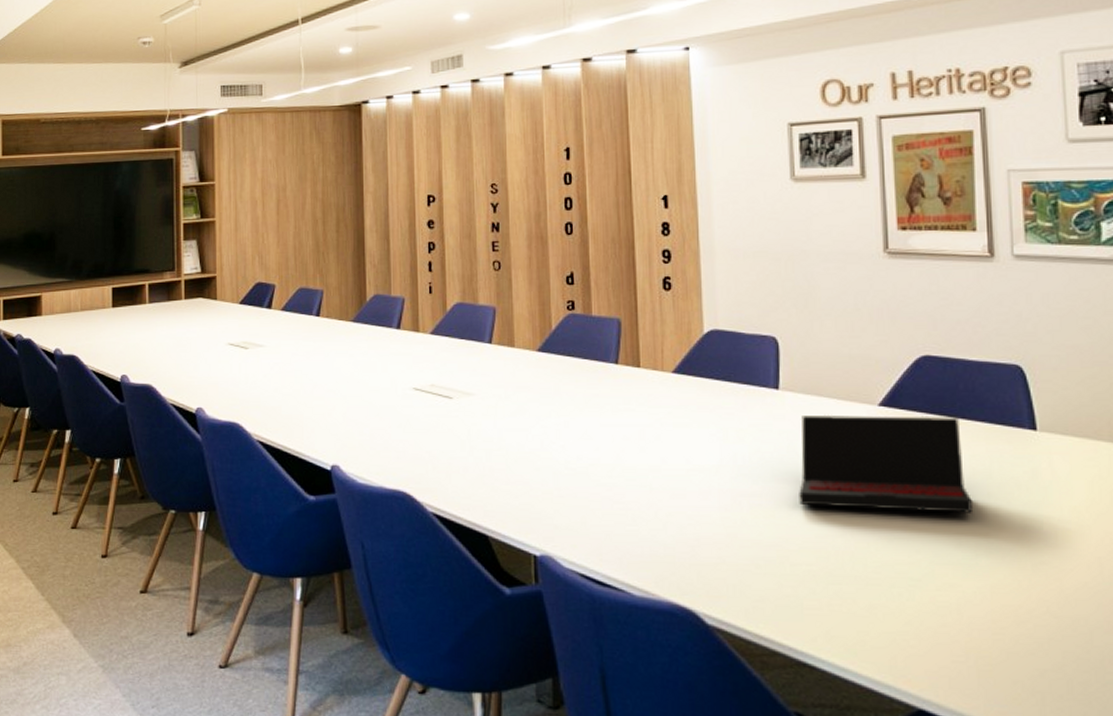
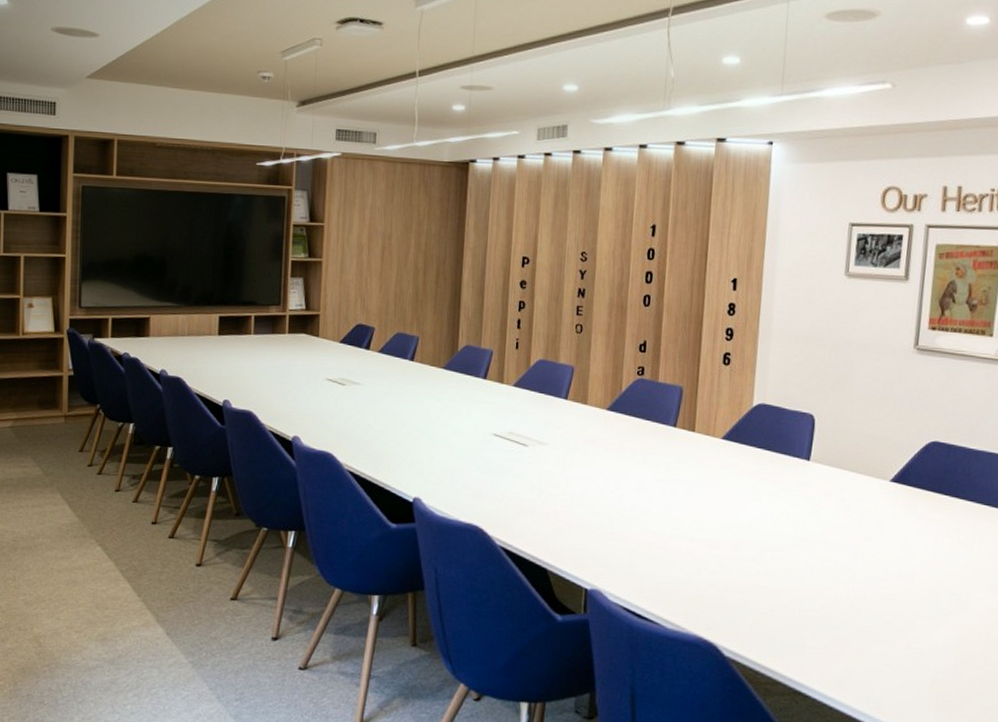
laptop: present [799,414,972,513] -> none [813,485,954,577]

